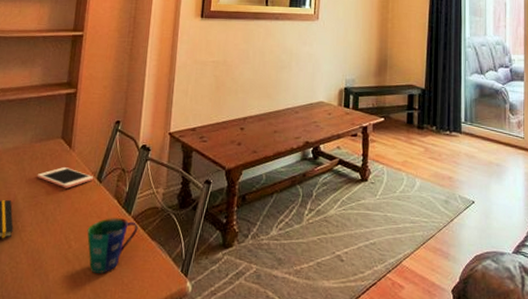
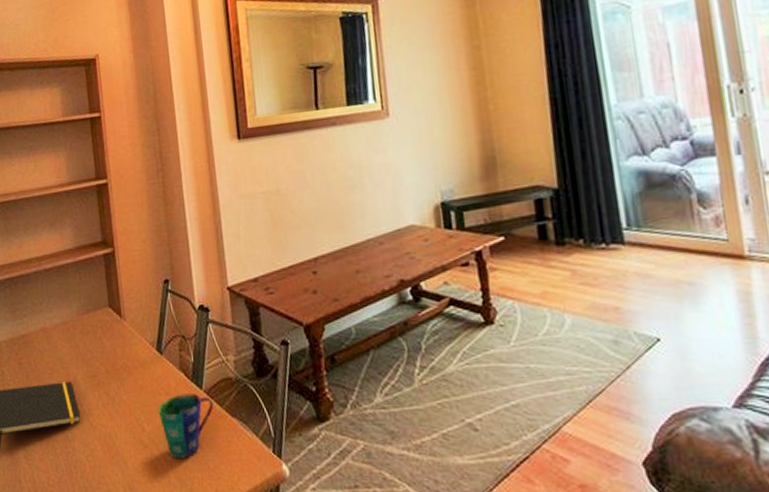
cell phone: present [37,167,94,188] -> none [92,340,153,364]

